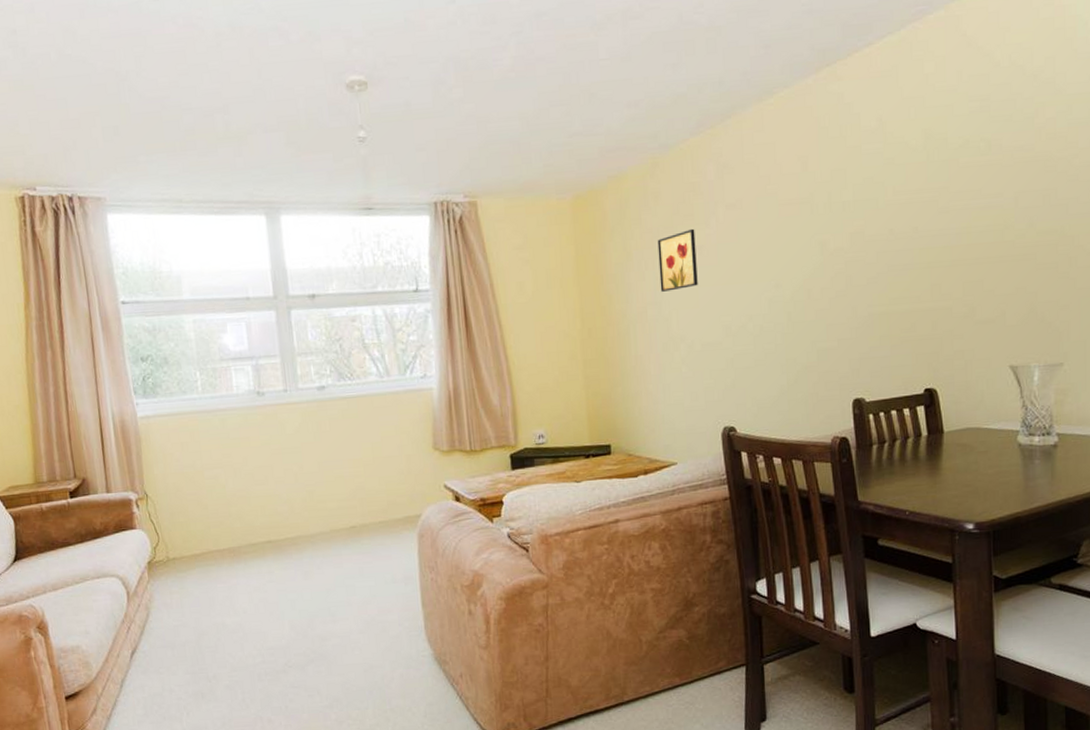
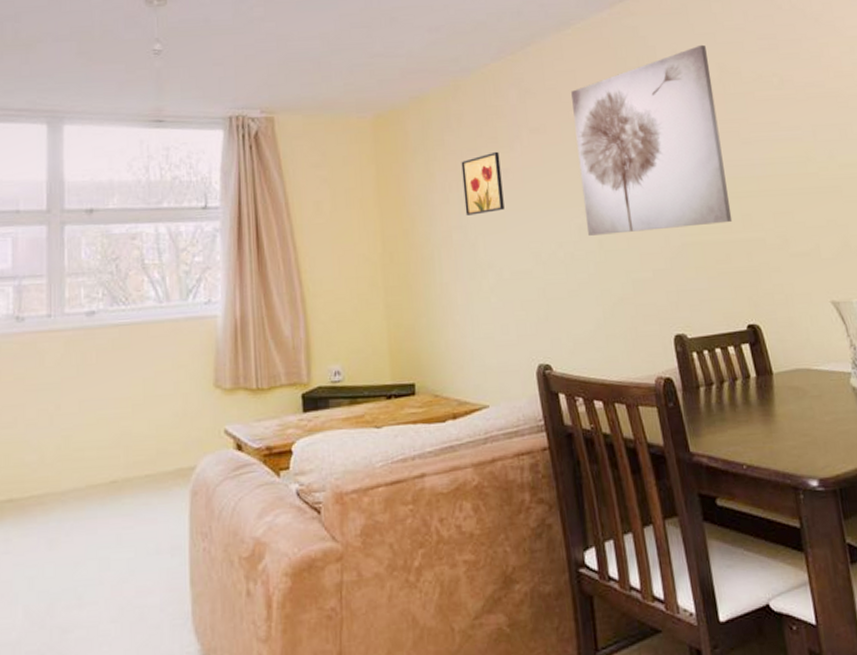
wall art: none [770,109,921,308] -> present [571,44,733,236]

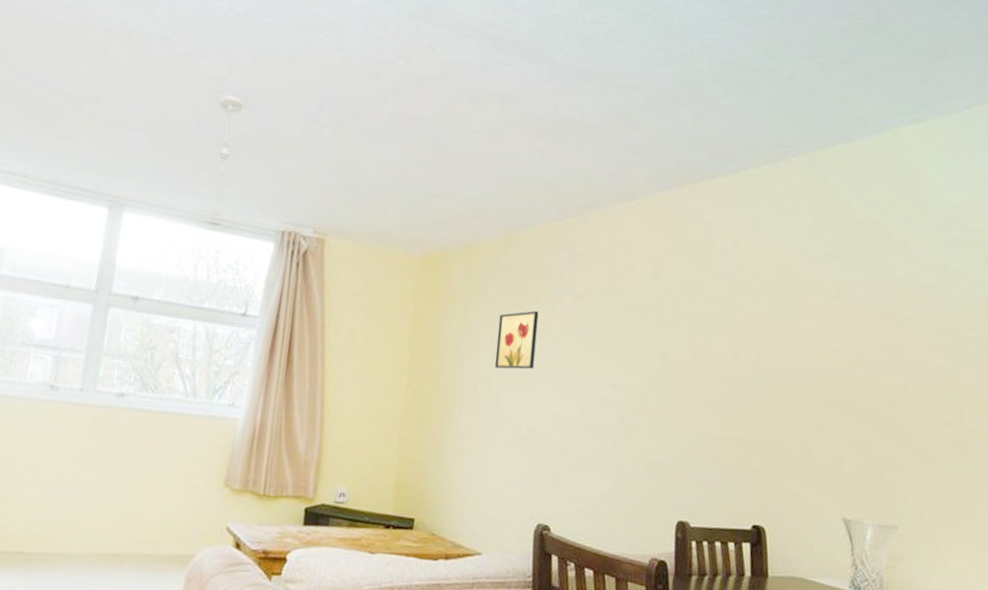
wall art: present [571,44,733,236] -> none [611,240,769,422]

